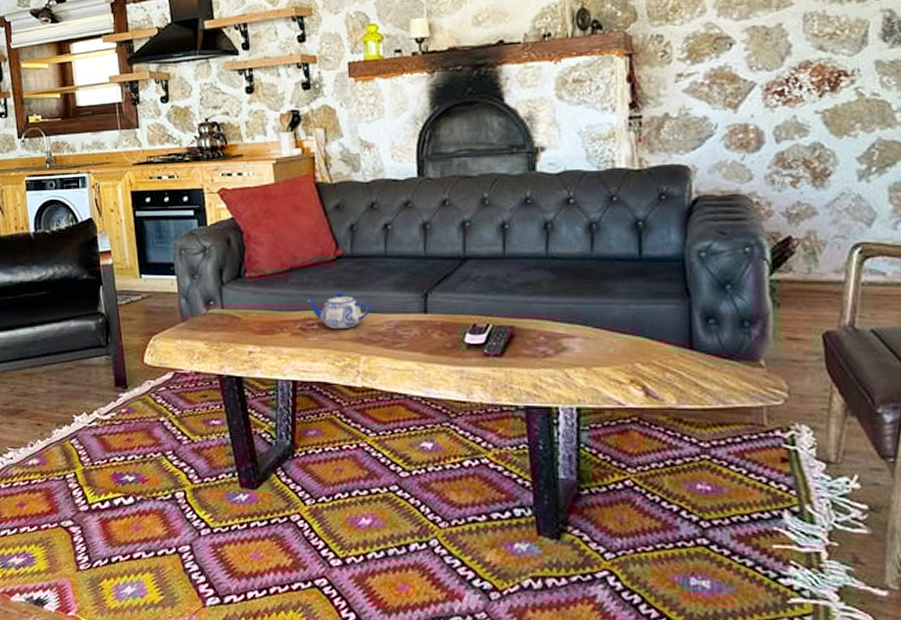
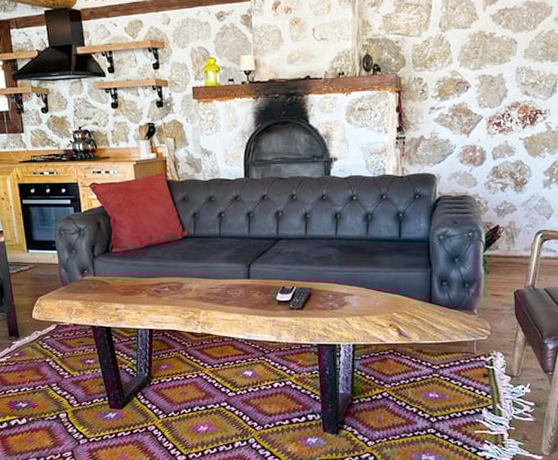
teapot: present [306,291,371,328] -> none [160,263,208,290]

